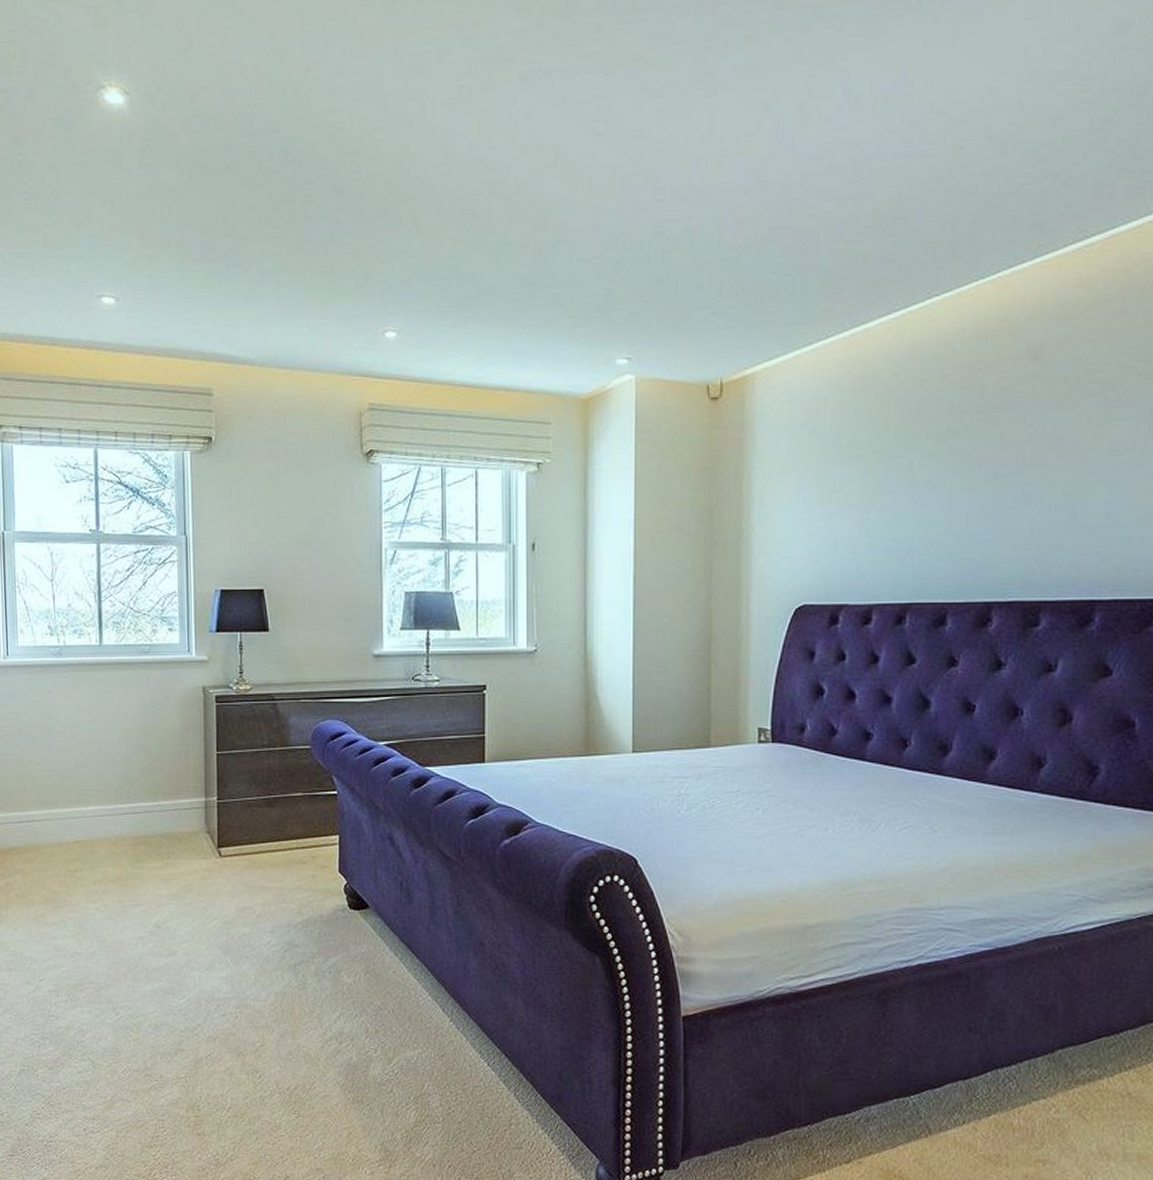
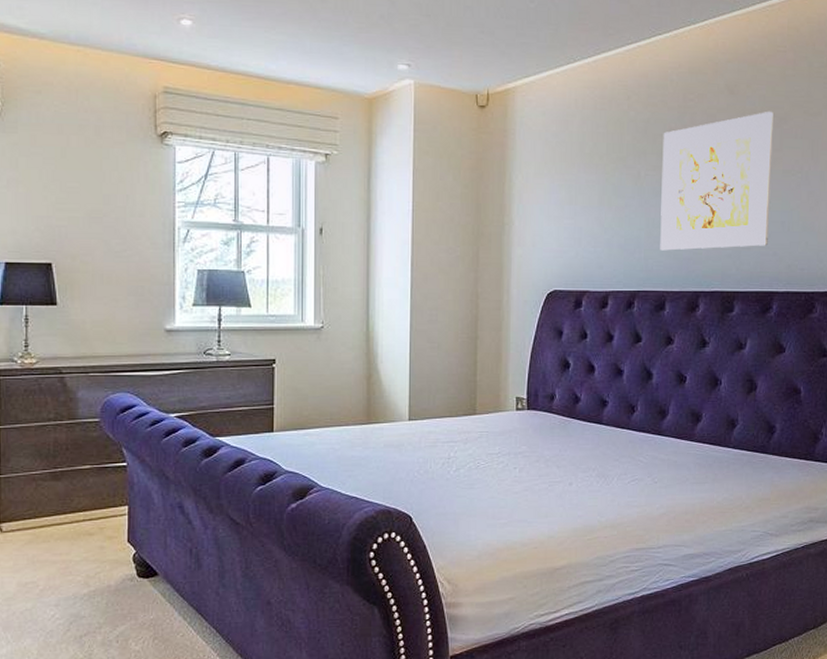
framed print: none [939,376,1094,554] -> present [660,111,774,251]

